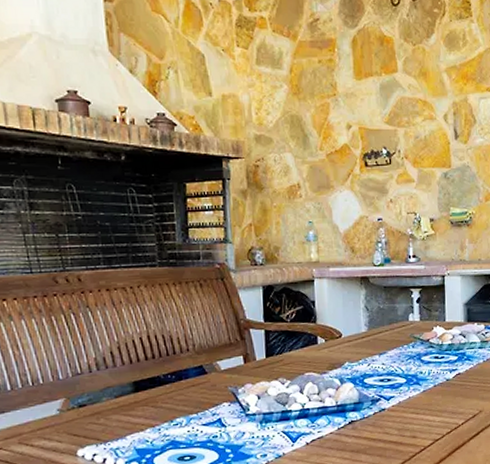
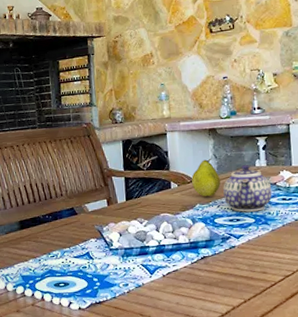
fruit: none [341,310,373,354] -> present [191,158,221,197]
teapot: none [374,318,425,371] -> present [223,164,272,212]

